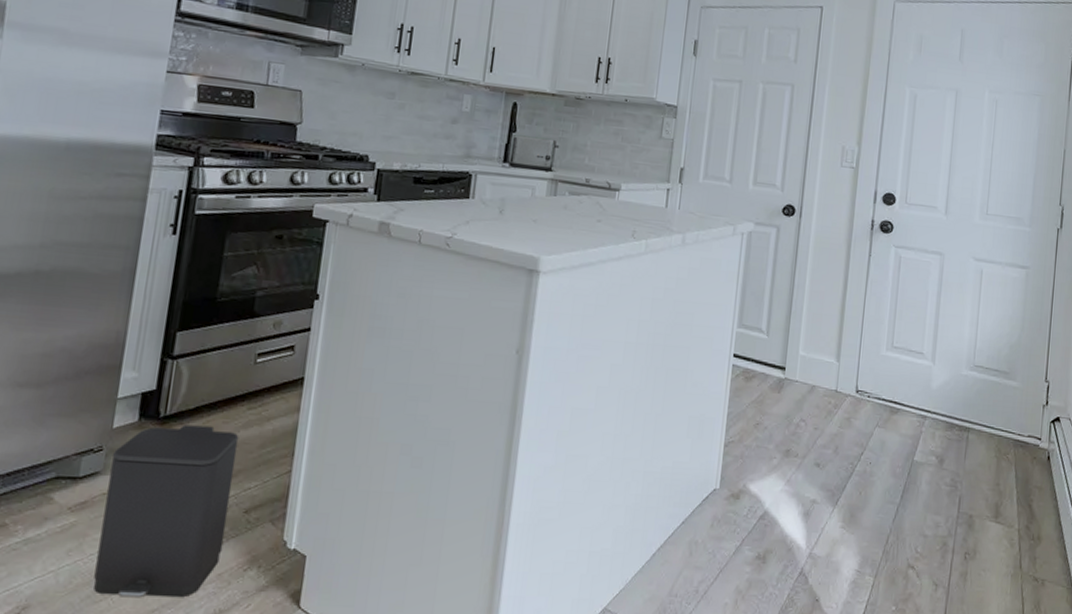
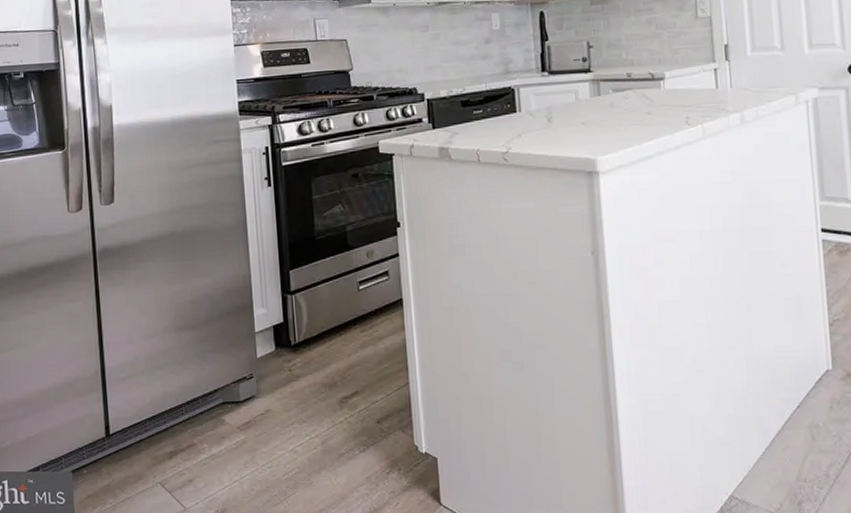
pedal bin: present [94,424,239,598] -> none [261,349,366,500]

